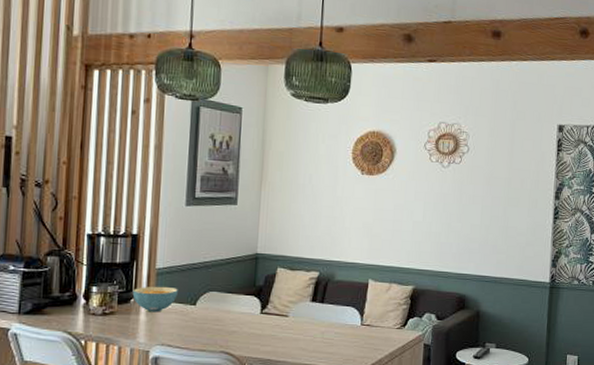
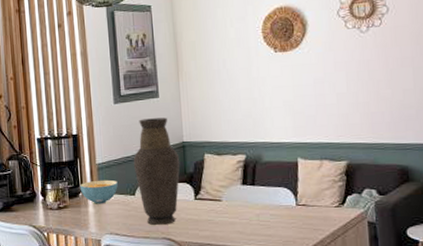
vase: none [198,225,251,338] -> present [133,117,180,225]

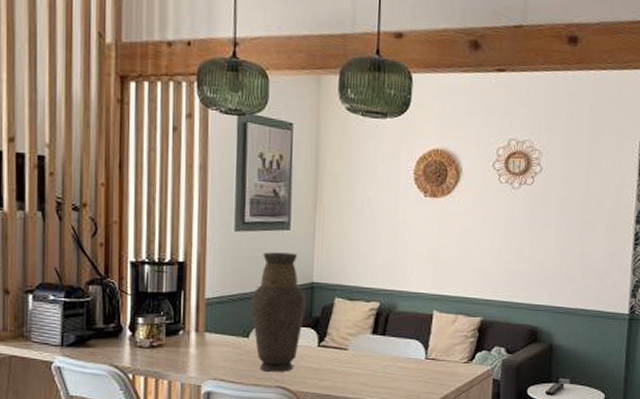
cereal bowl: present [80,179,118,204] -> none [181,317,229,345]

